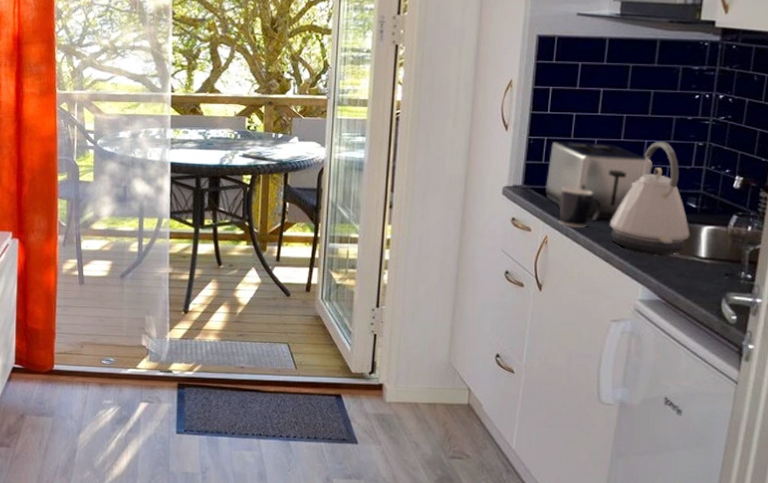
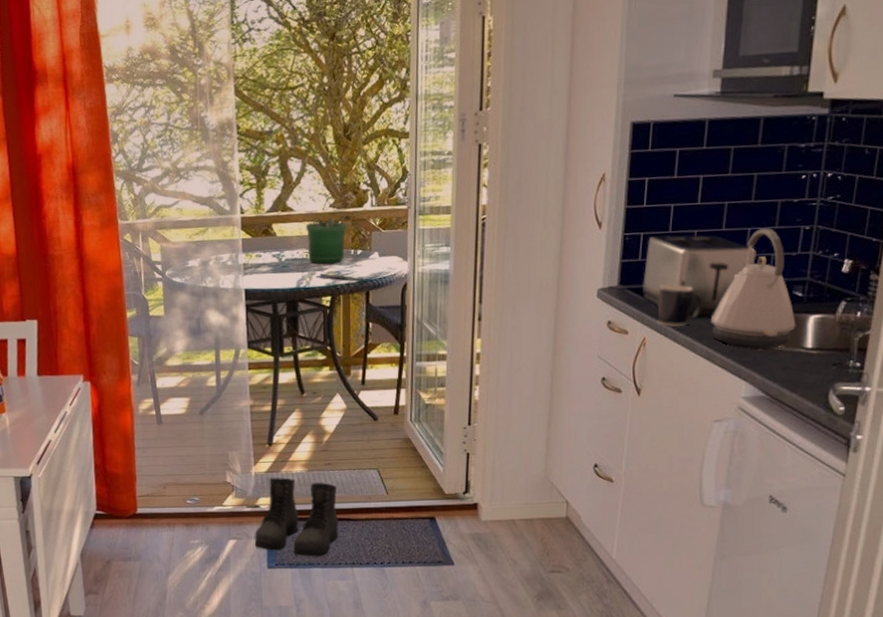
boot: none [165,345,248,425] -> present [254,478,339,556]
planter: none [231,99,276,144] -> present [305,216,354,264]

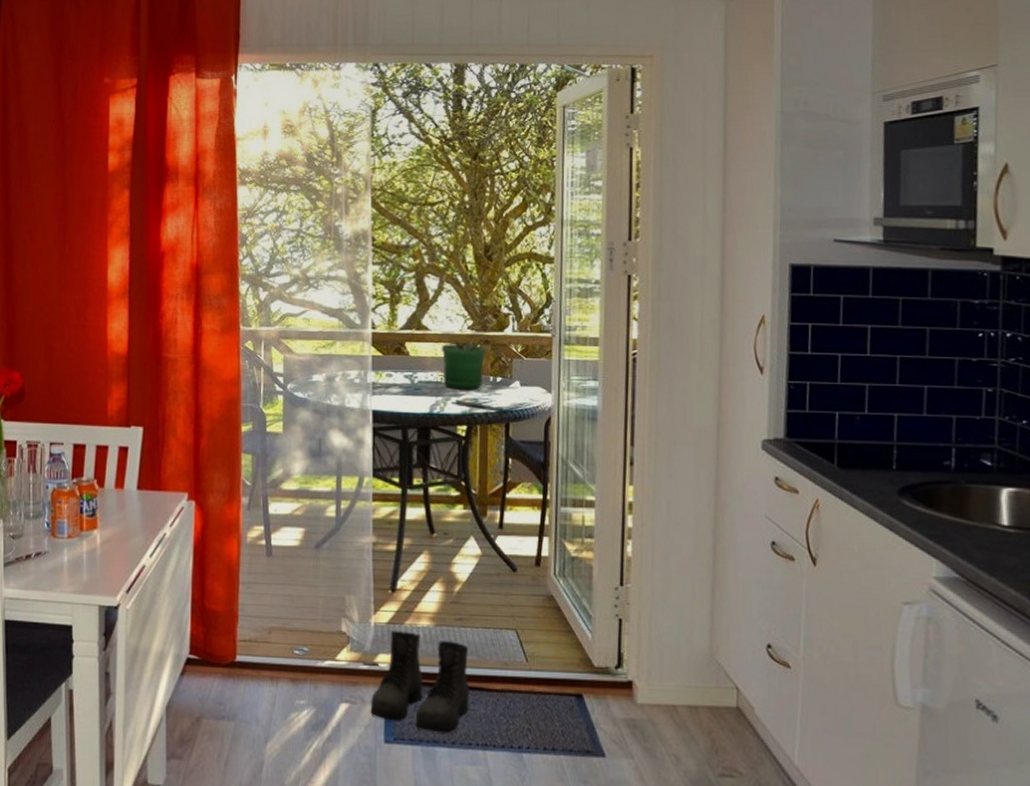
toaster: present [641,235,756,319] -> none [811,385,936,483]
mug: present [657,284,701,328] -> none [830,442,879,490]
kettle: present [710,227,796,349] -> none [890,386,988,522]

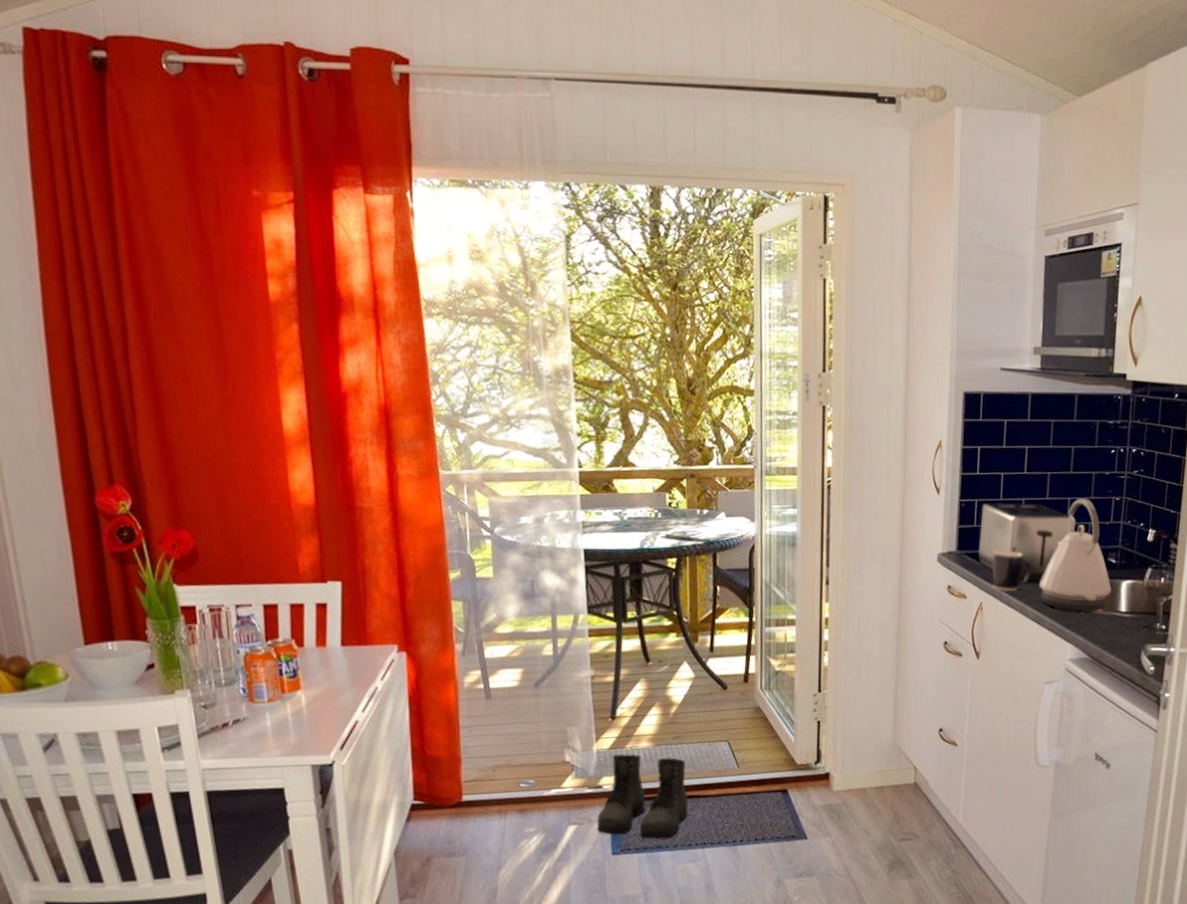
planter: present [441,337,493,389] -> none [648,473,699,524]
toaster: none [811,385,936,483] -> present [977,502,1076,584]
mug: none [830,442,879,490] -> present [992,550,1031,592]
kettle: none [890,386,988,522] -> present [1039,497,1112,613]

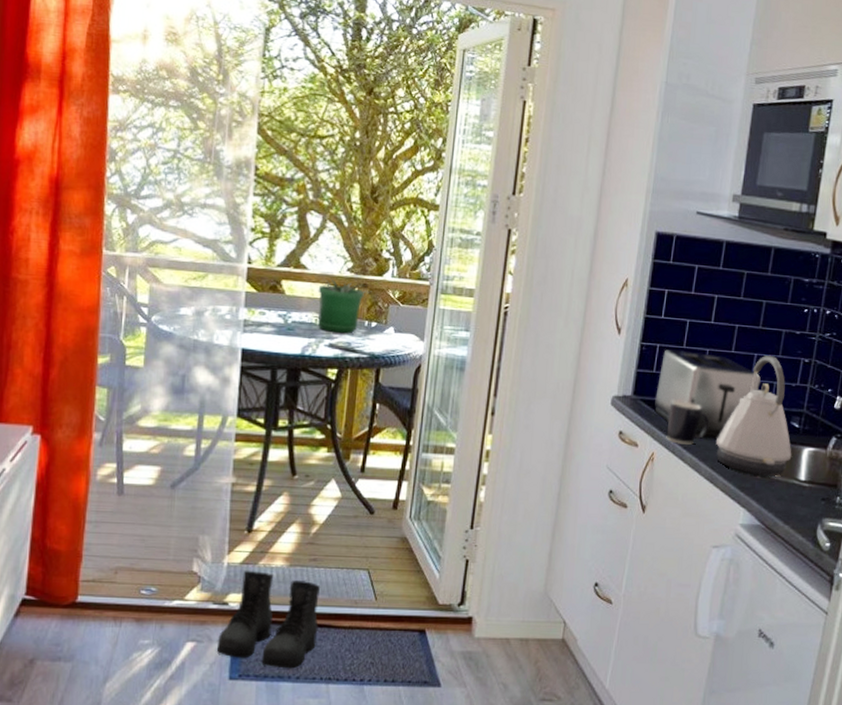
planter: none [648,473,699,524] -> present [317,278,371,333]

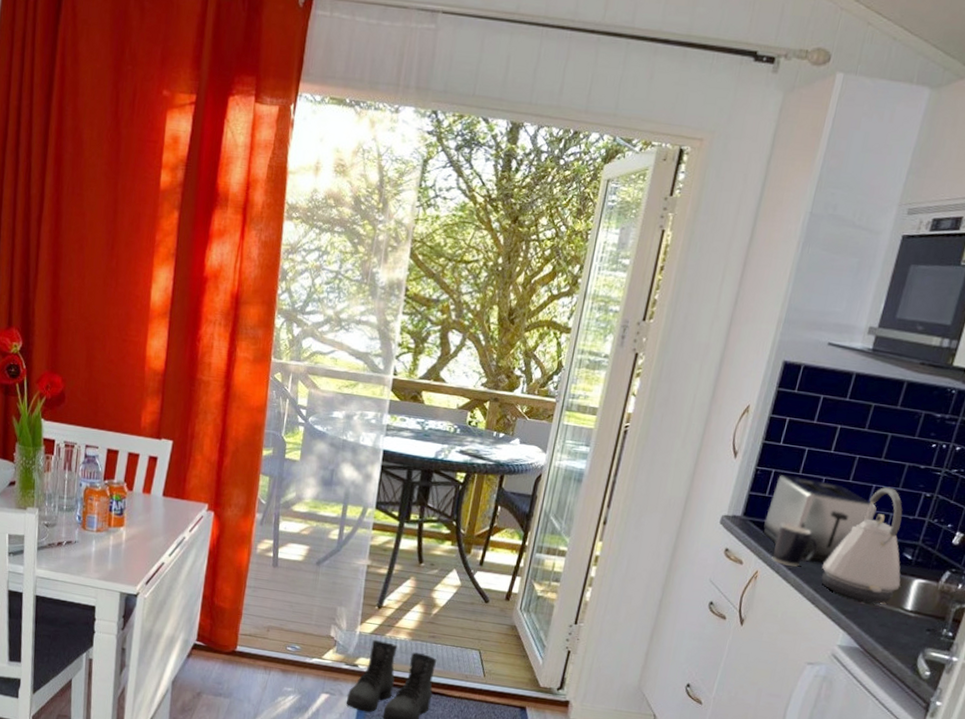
planter: present [317,278,371,333] -> none [451,391,501,442]

